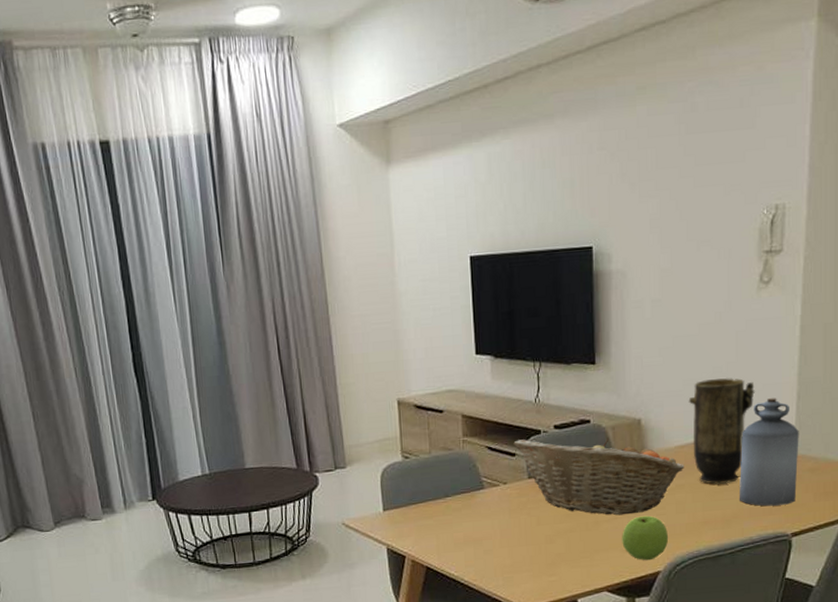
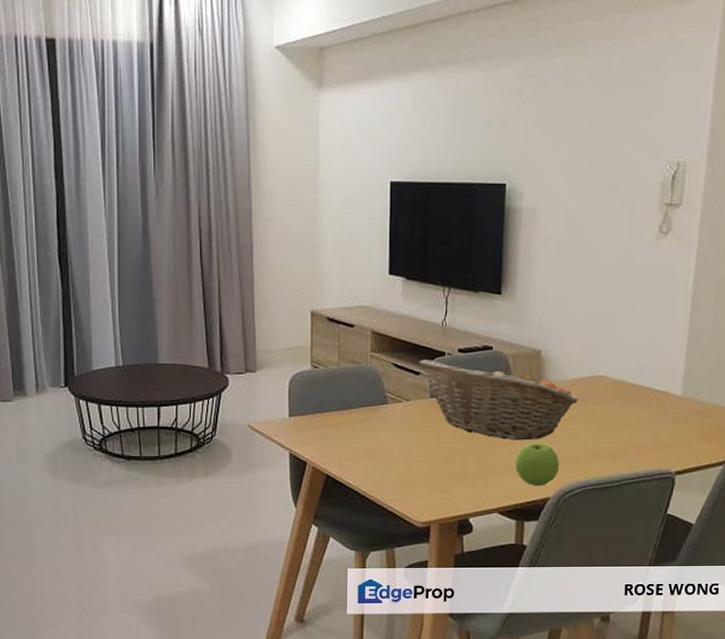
vase: present [688,378,756,485] -> none [586,319,650,420]
bottle: present [740,398,799,506] -> none [629,342,688,444]

